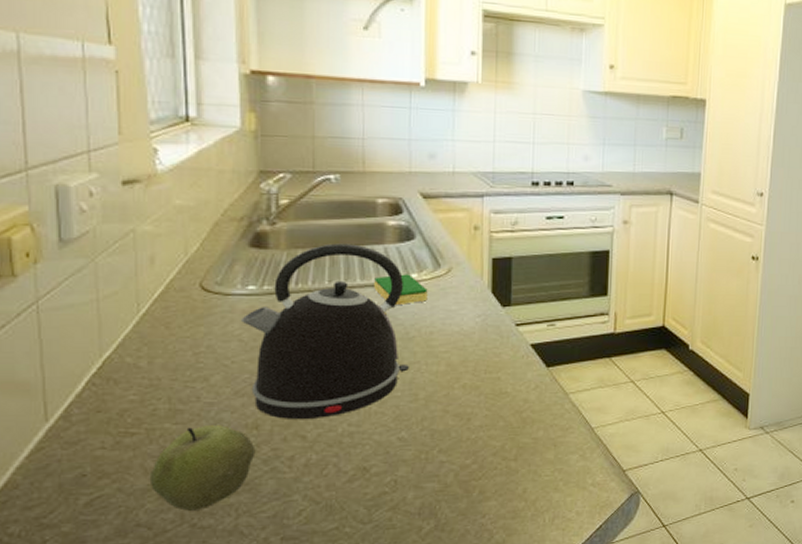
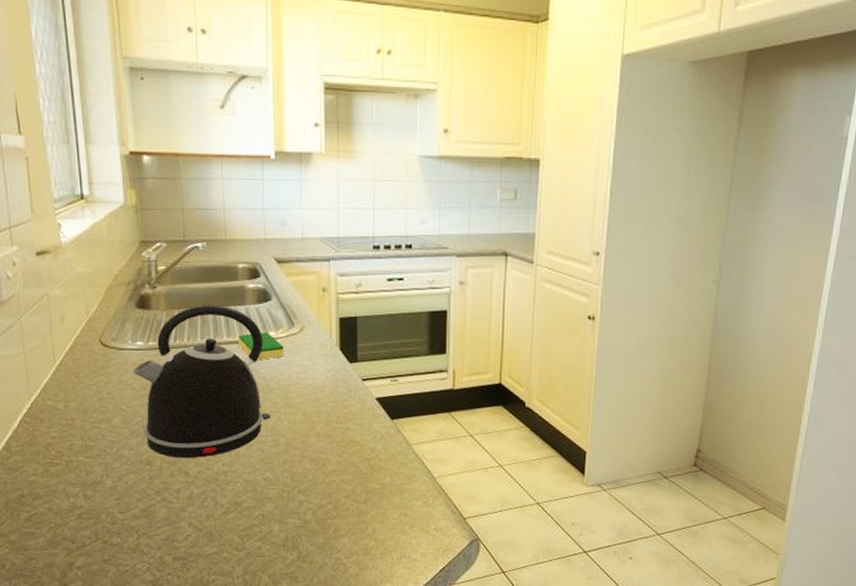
apple: present [149,425,256,512] -> none [70,460,150,531]

